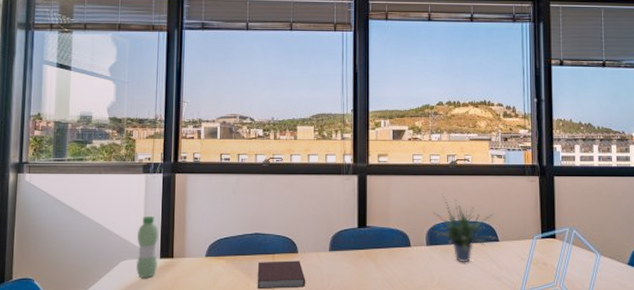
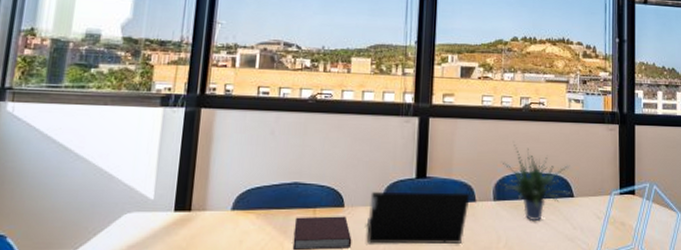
water bottle: present [136,215,158,279] -> none [142,158,175,236]
laptop computer: none [318,239,406,284] -> present [367,192,470,245]

